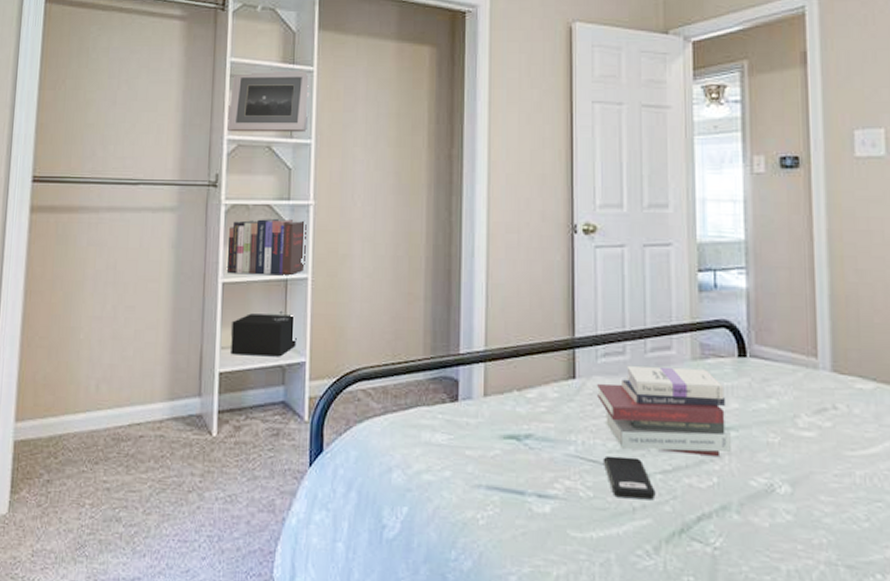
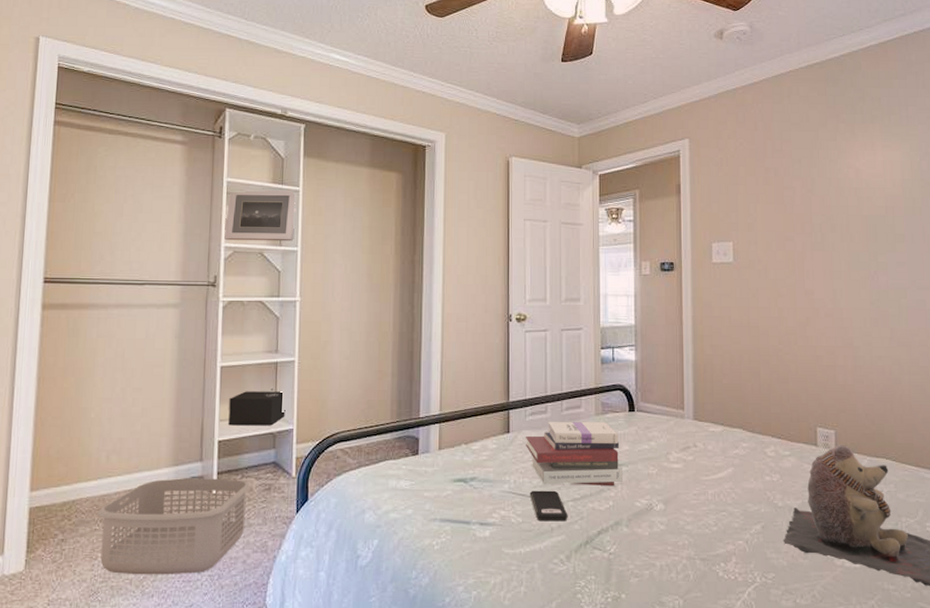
clothes hamper: none [86,415,256,532] -> present [98,478,251,575]
books: present [226,219,304,276] -> none [224,313,291,359]

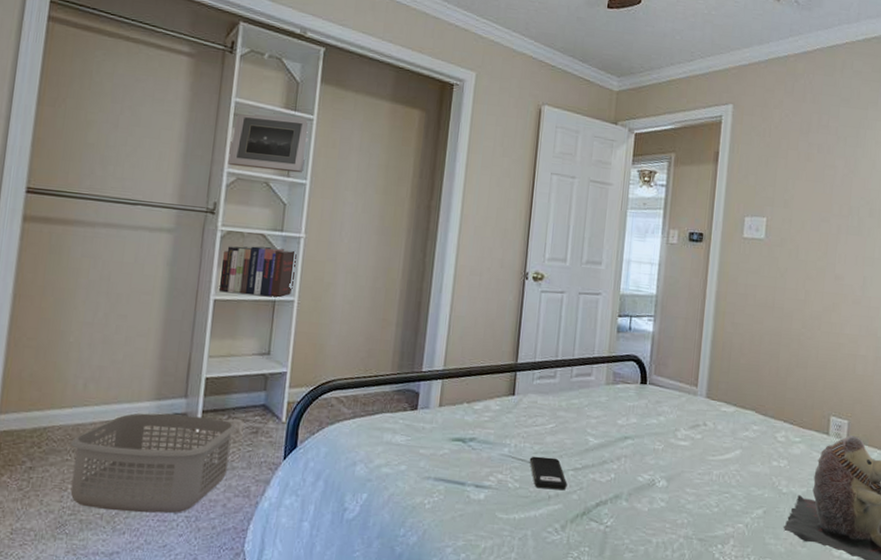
books: none [224,313,291,359] -> present [219,246,294,298]
decorative box: present [228,388,286,426] -> none [218,327,280,367]
books: present [526,421,623,485] -> none [530,386,628,458]

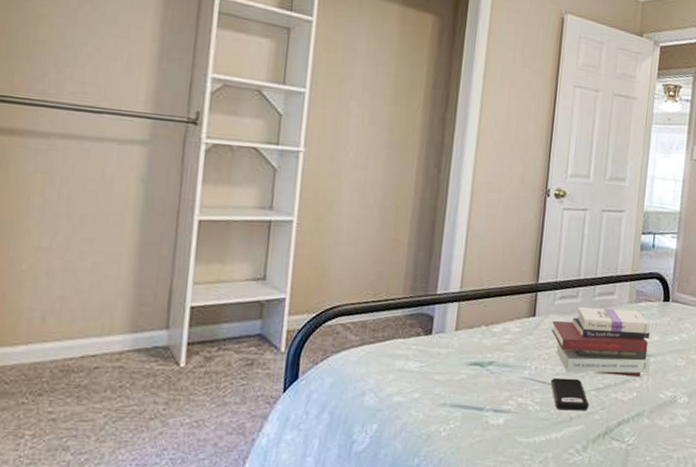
clothes hamper: present [70,413,237,514] -> none [27,347,229,458]
books: present [219,246,294,298] -> none [204,160,292,218]
picture frame: present [228,114,309,174] -> none [212,12,307,81]
books: none [530,386,628,458] -> present [552,306,650,376]

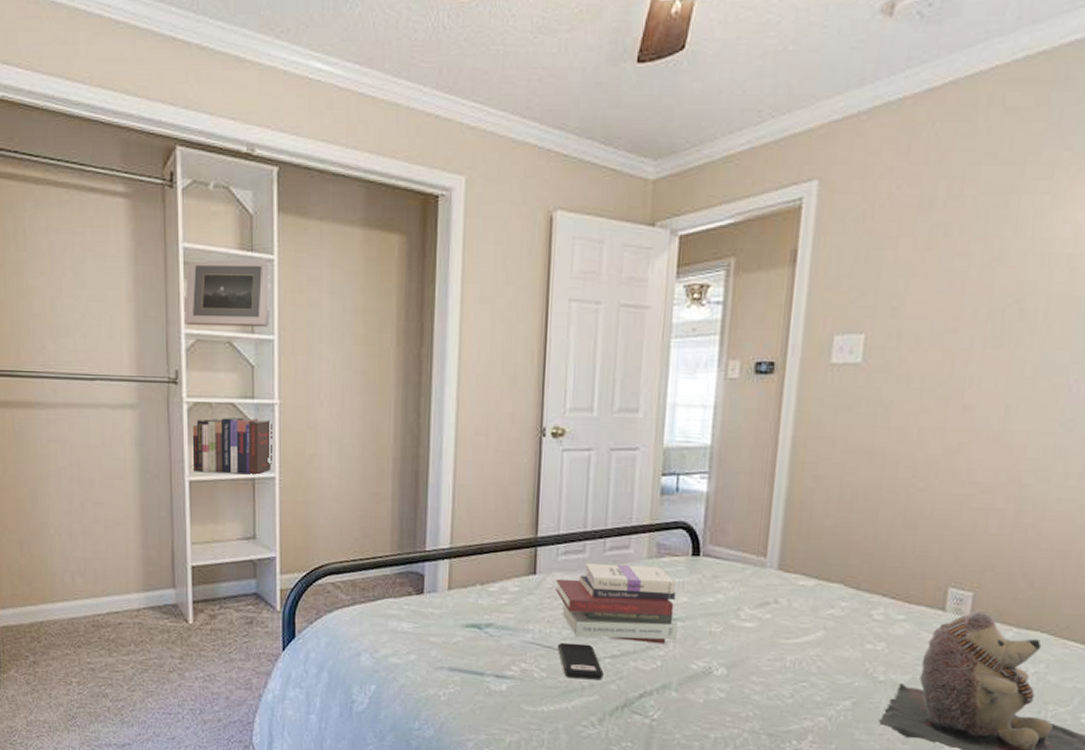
books: none [204,160,292,218] -> present [192,418,271,475]
picture frame: none [212,12,307,81] -> present [184,260,271,328]

